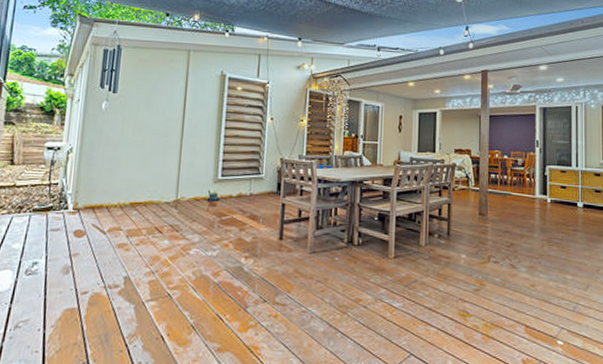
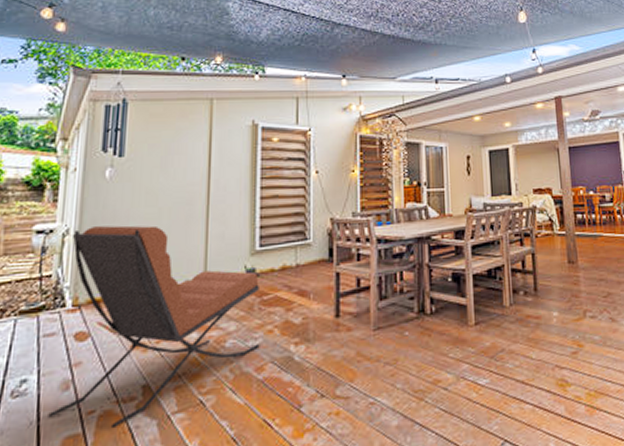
lounge chair: none [52,148,220,306] -> present [48,225,260,427]

